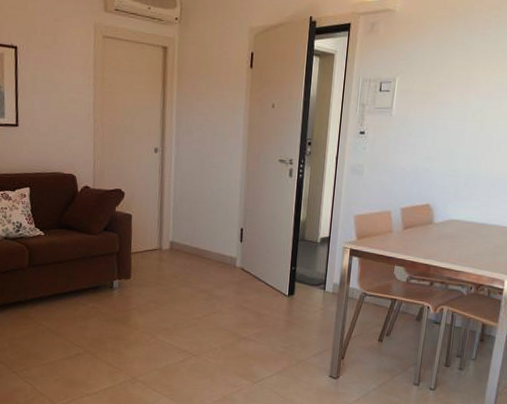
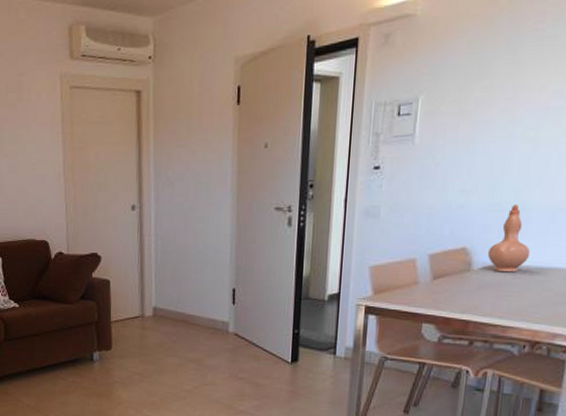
vase: none [445,171,477,227] -> present [487,203,531,273]

